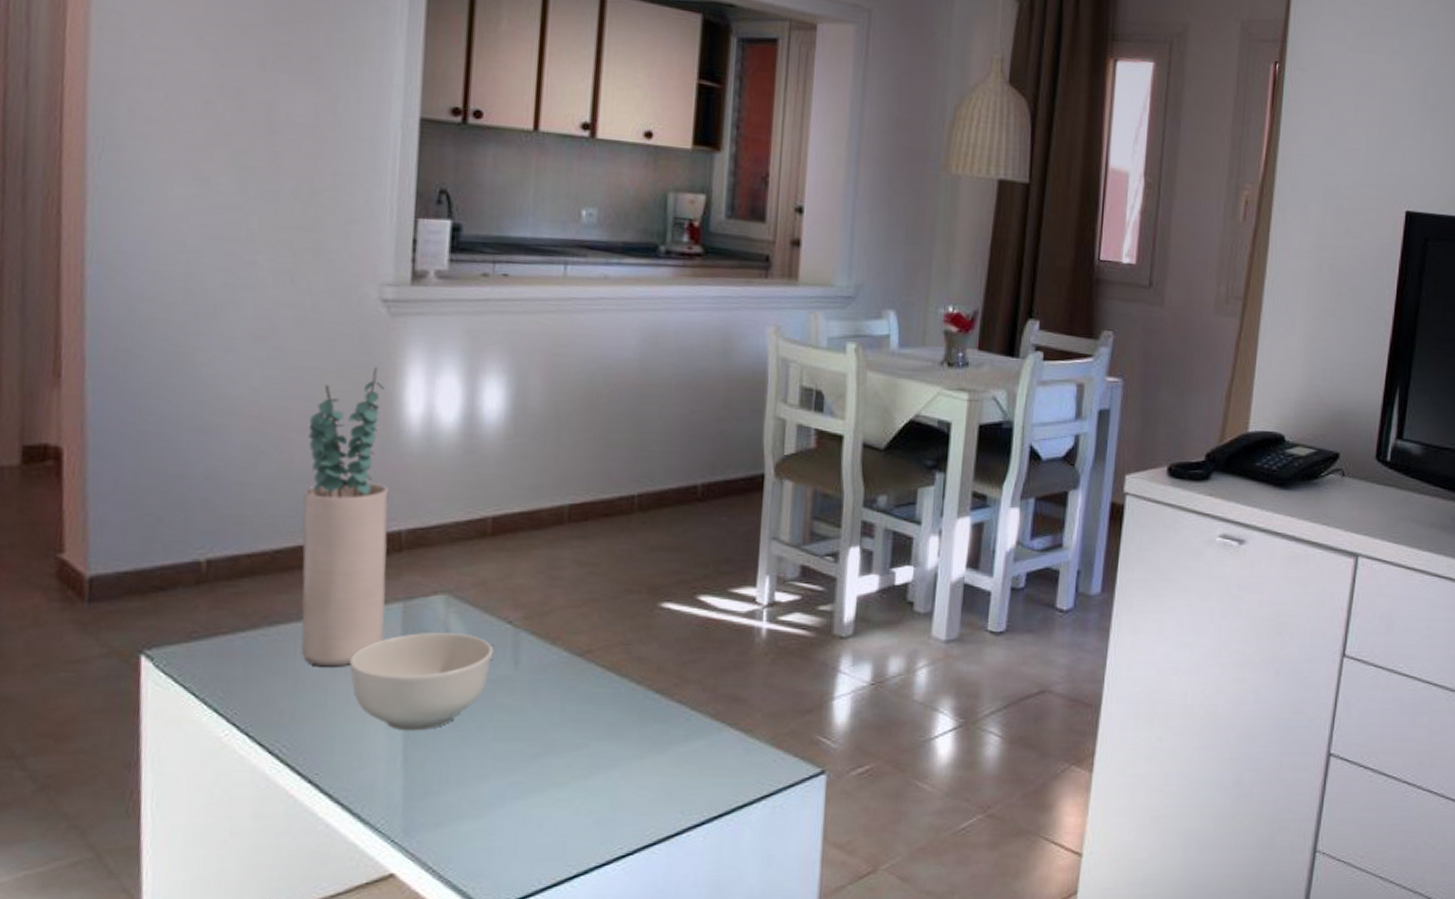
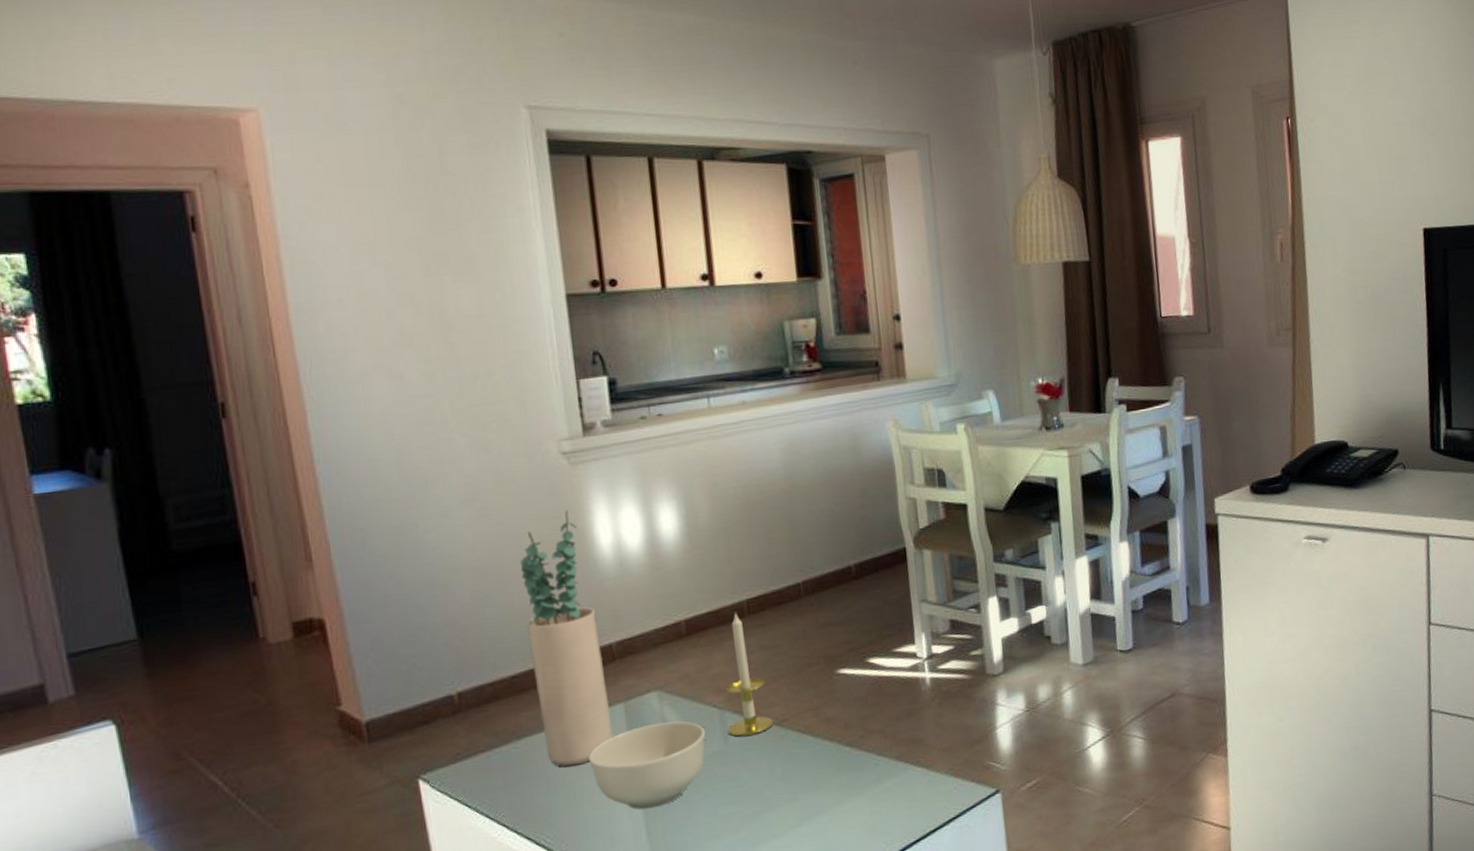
candle: none [520,516,576,663] -> present [725,611,774,737]

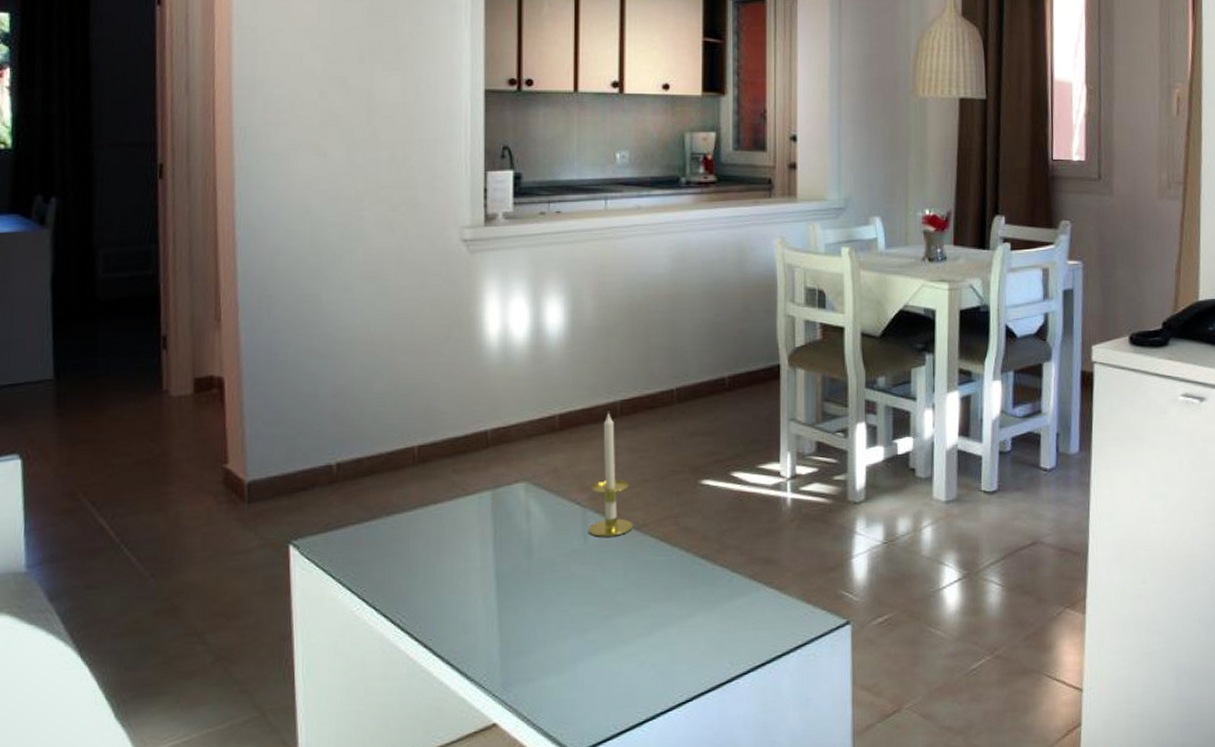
vase: present [519,509,613,767] -> none [409,295,478,548]
bowl: present [589,721,706,810] -> none [452,514,567,600]

